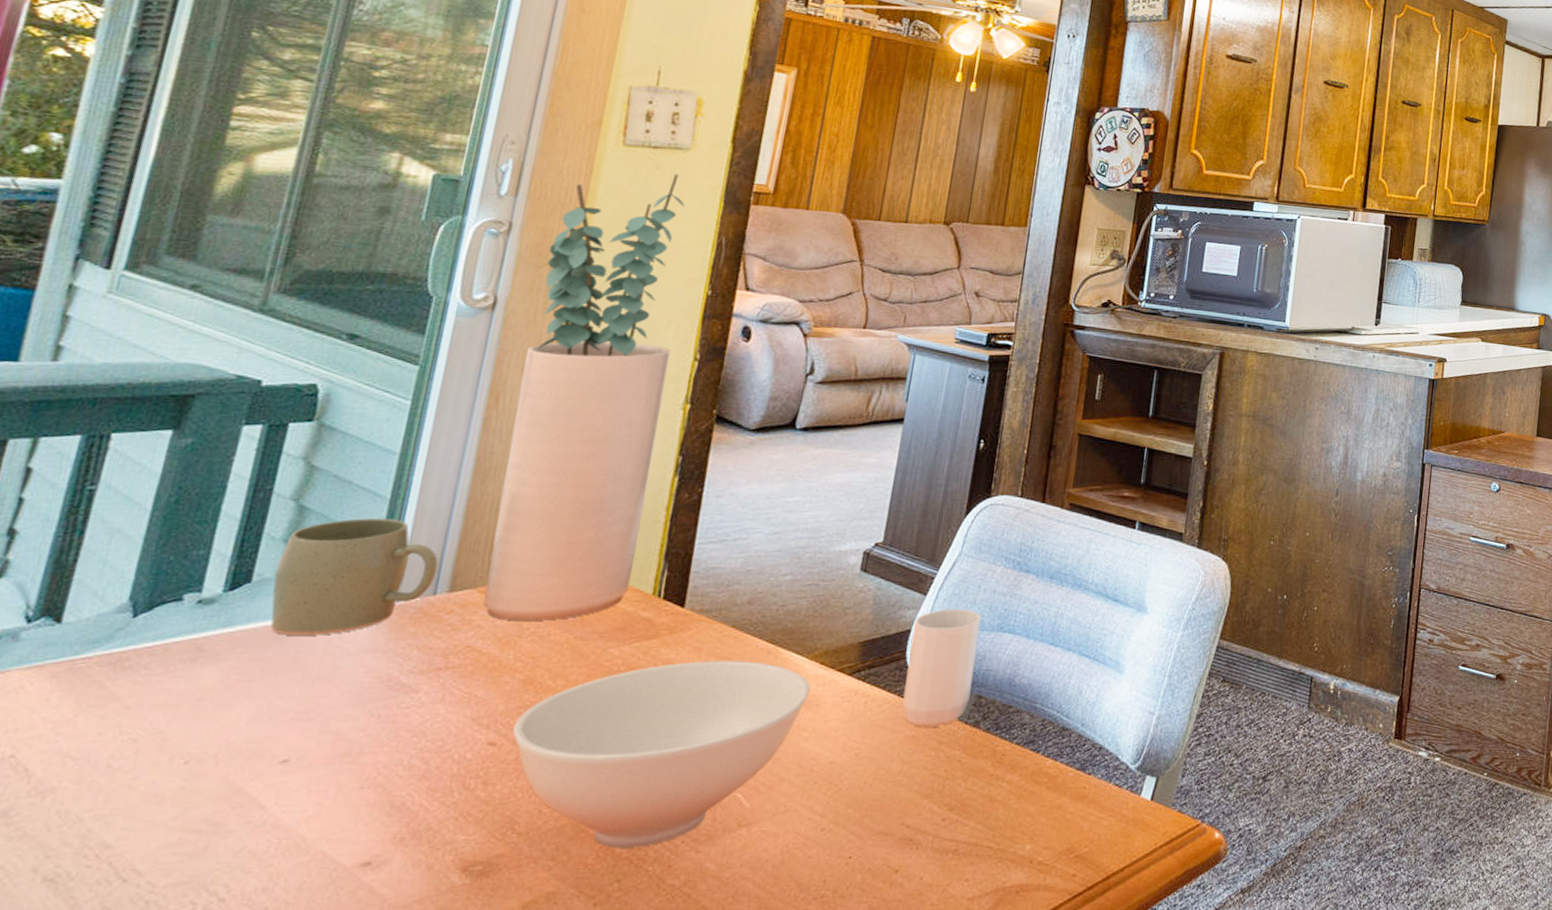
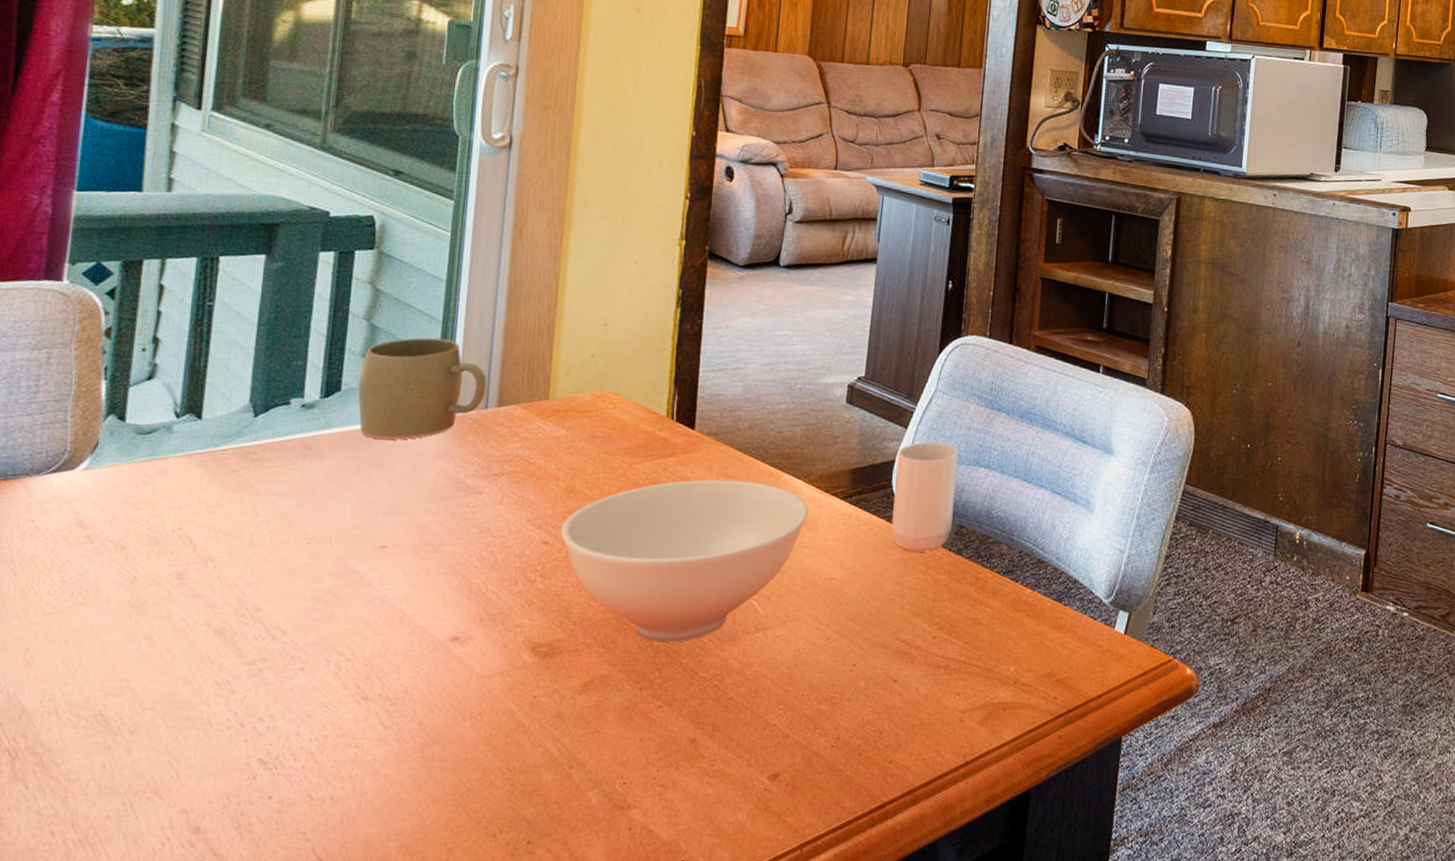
vase: present [482,173,685,621] -> none [526,17,666,436]

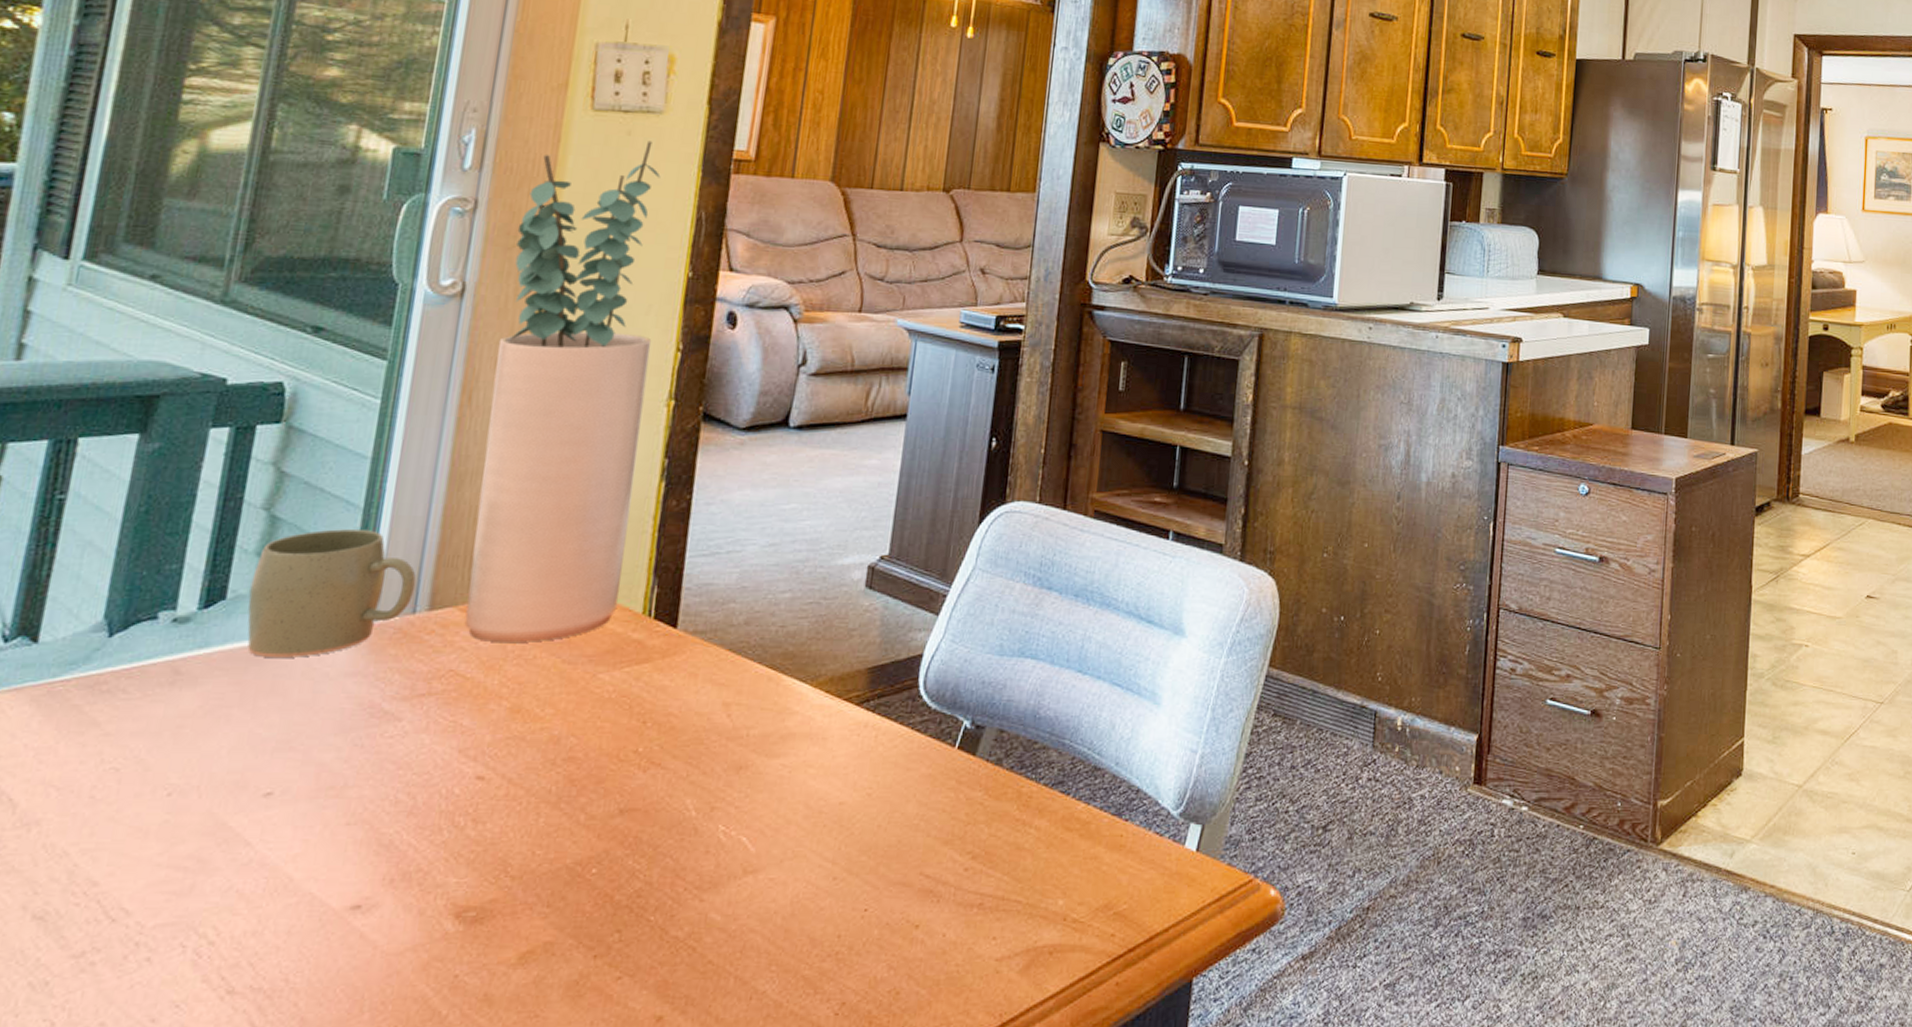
vase: none [526,17,666,436] -> present [464,140,661,642]
bowl: present [561,479,809,642] -> none [501,688,816,895]
cup: present [891,442,959,552] -> none [916,631,1001,765]

